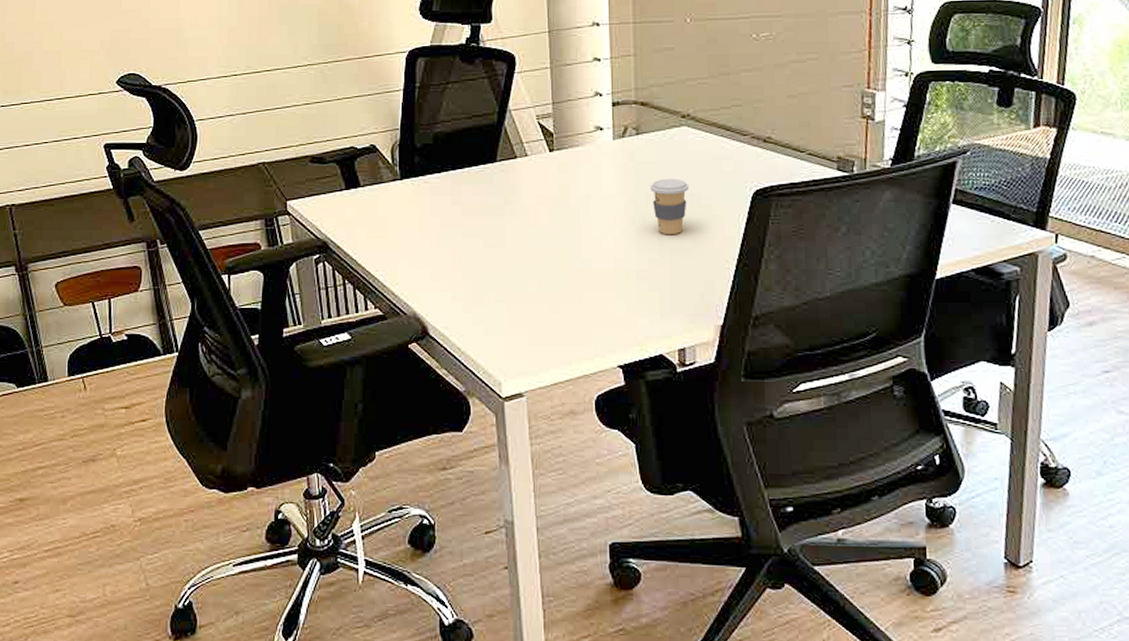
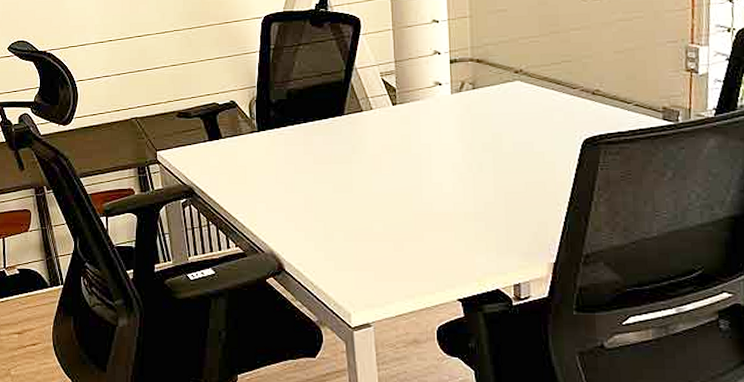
coffee cup: present [649,178,690,235] -> none [485,129,523,181]

